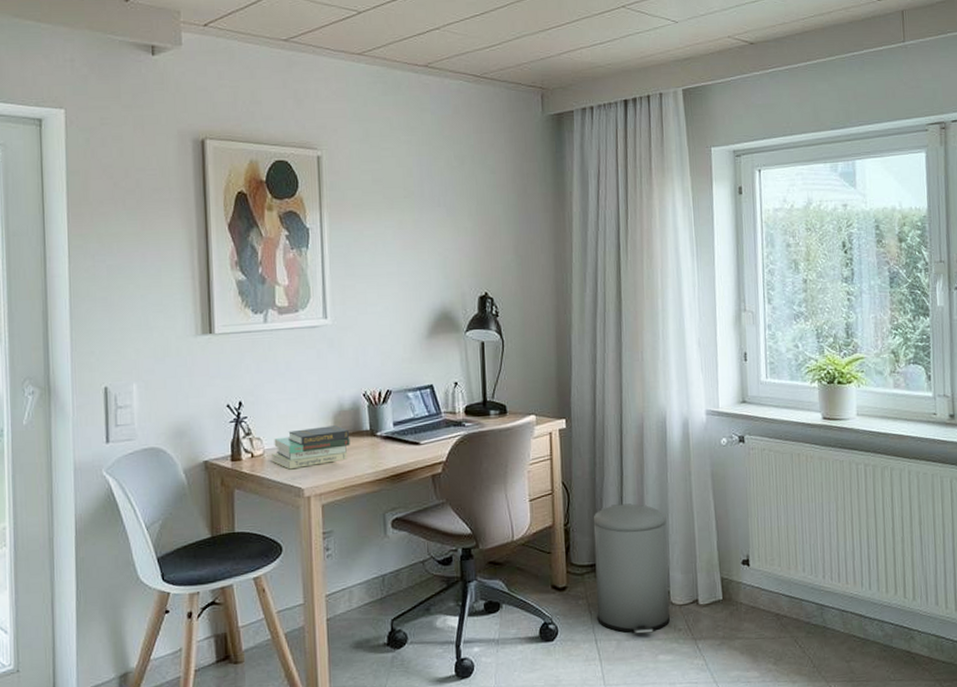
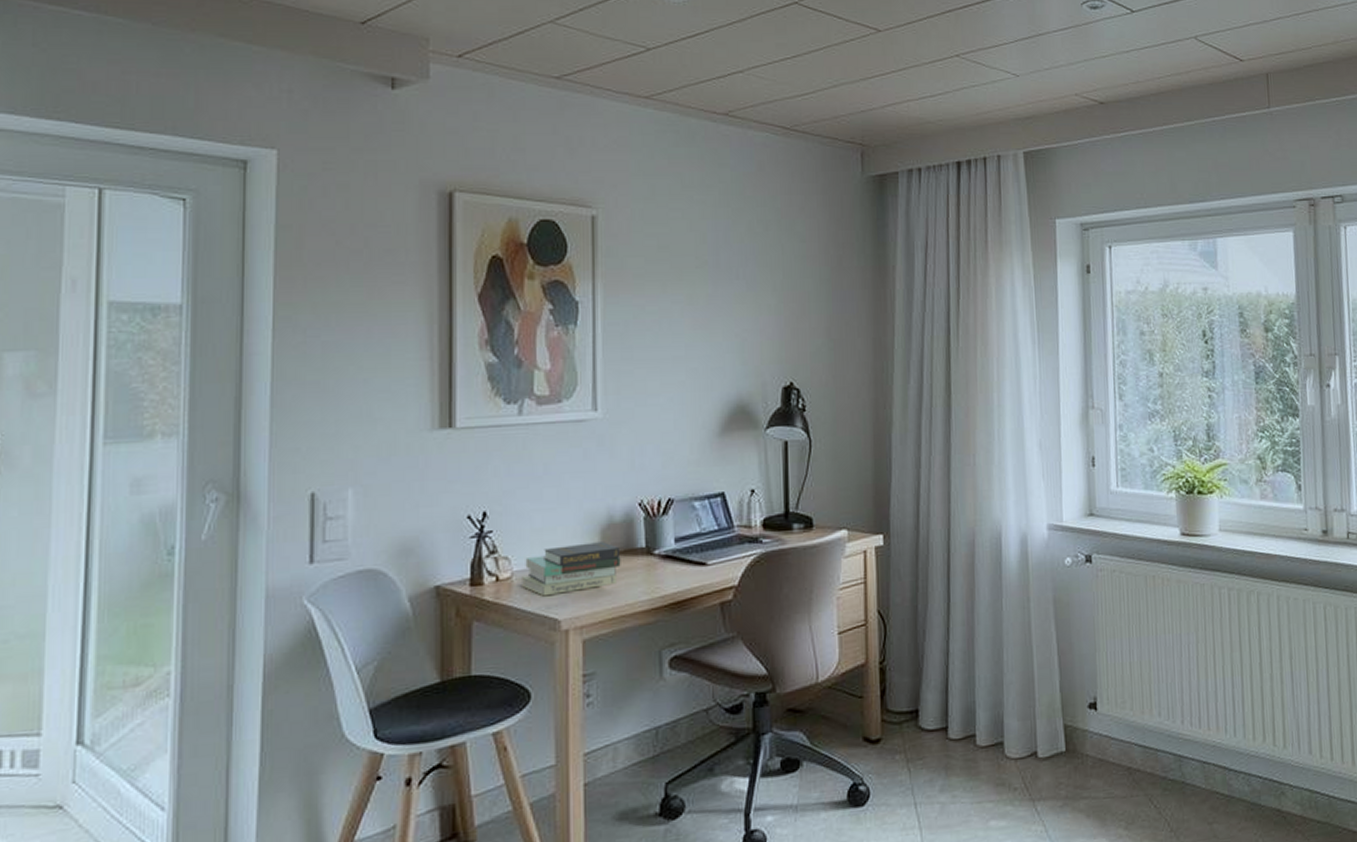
pedal bin: present [593,503,670,634] -> none [914,636,1004,796]

